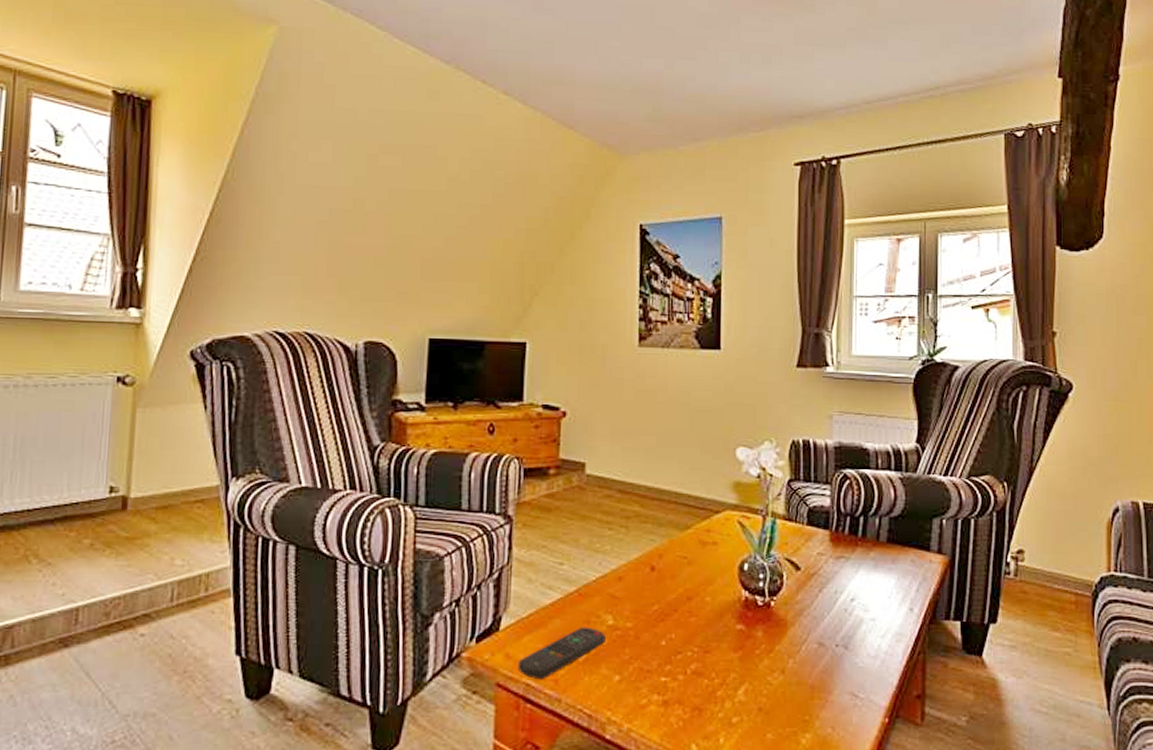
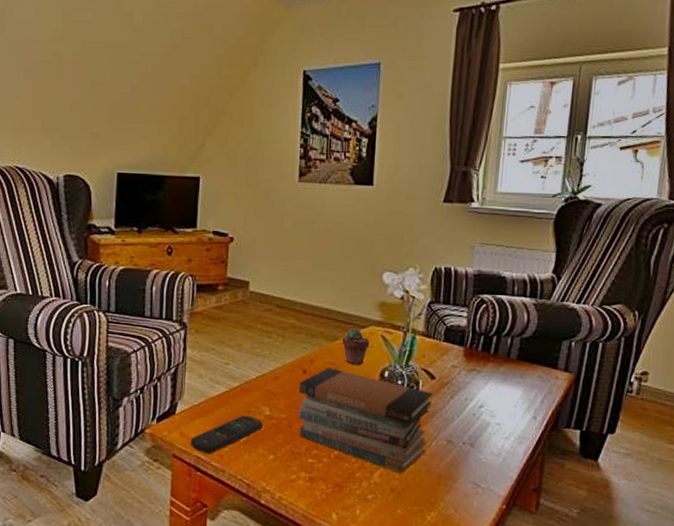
book stack: none [647,563,799,688] -> present [298,368,433,474]
potted succulent: none [695,514,726,559] -> present [342,328,370,366]

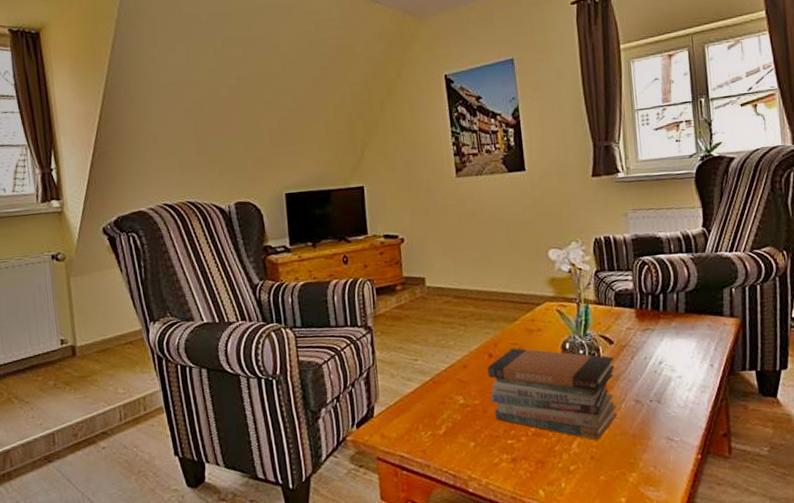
remote control: present [190,415,263,455] -> none [391,407,459,452]
potted succulent: present [342,328,370,366] -> none [521,306,547,343]

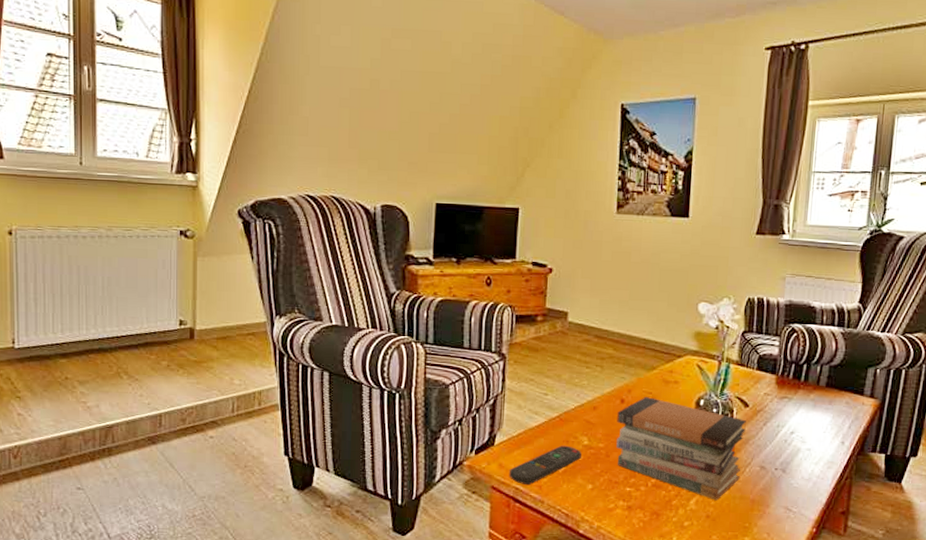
remote control: none [391,407,459,452] -> present [509,445,582,486]

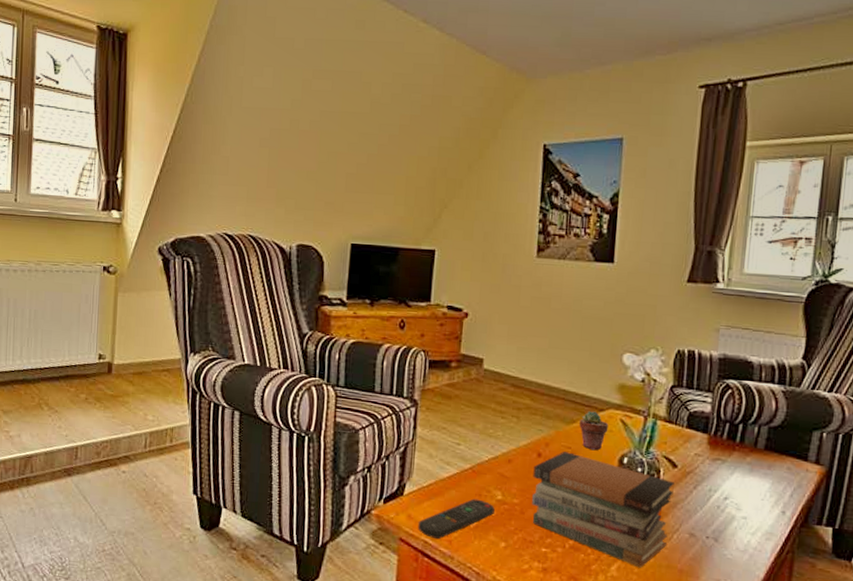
potted succulent: none [659,358,686,395] -> present [579,411,609,451]

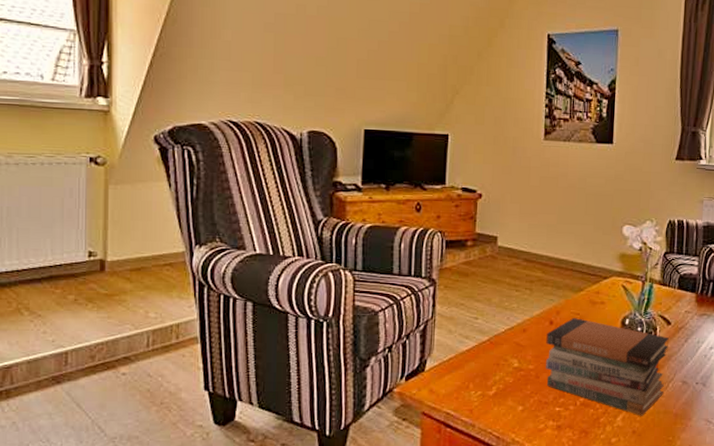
remote control: present [417,499,495,540] -> none [439,368,512,410]
potted succulent: present [579,411,609,451] -> none [586,279,612,315]

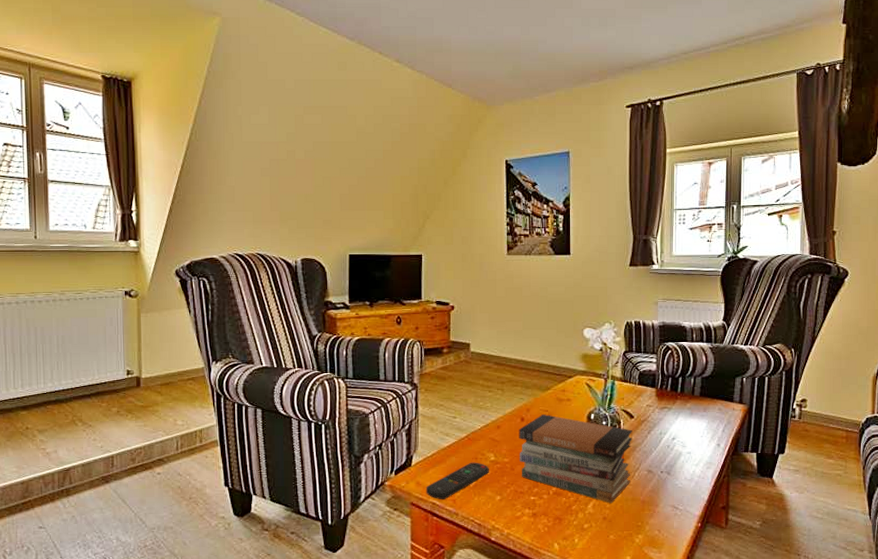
remote control: none [439,368,512,410] -> present [426,462,489,500]

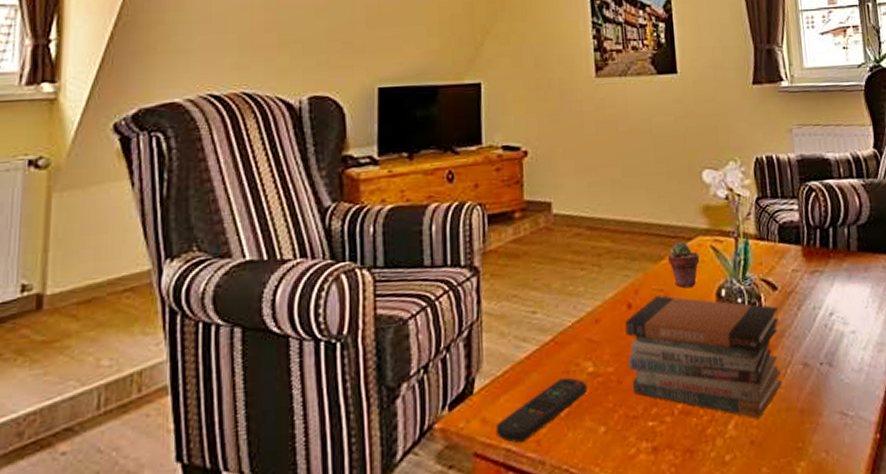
potted succulent: none [553,378,577,411] -> present [668,241,700,289]

